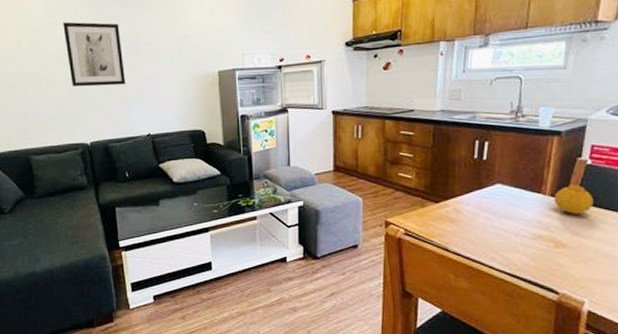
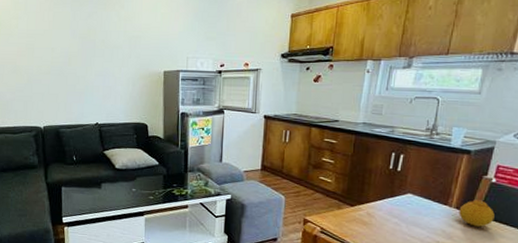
wall art: present [63,22,126,87] -> none [27,15,80,77]

